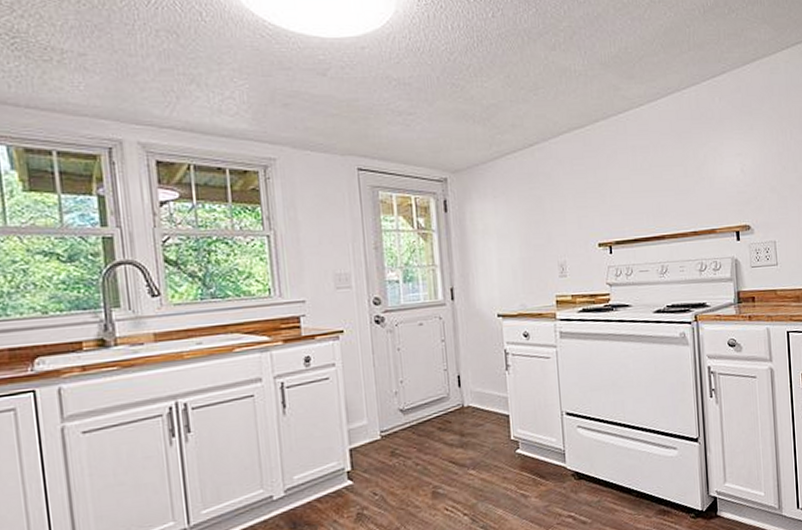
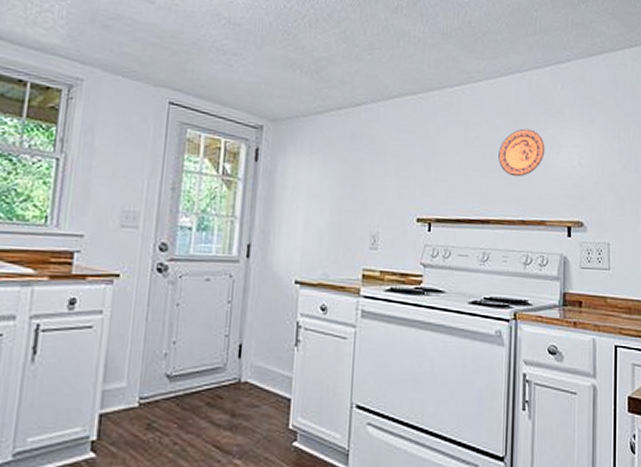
decorative plate: none [666,145,710,192] -> present [498,128,545,177]

